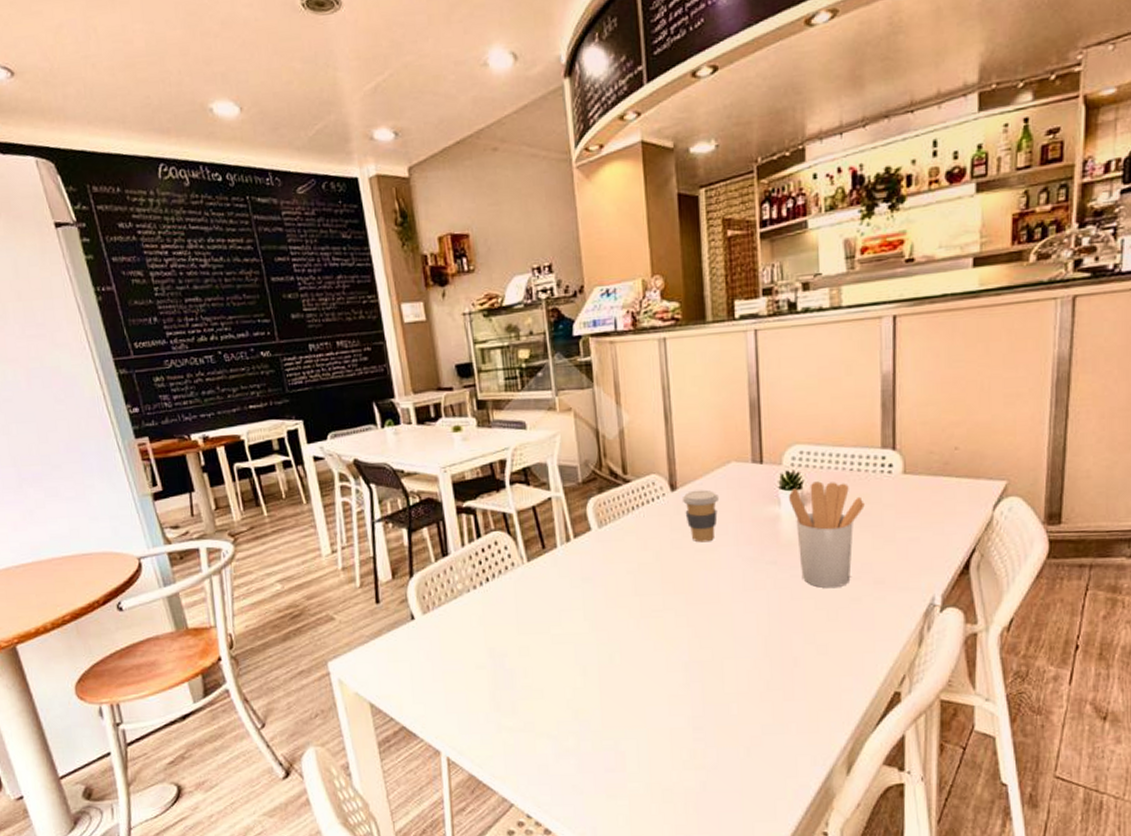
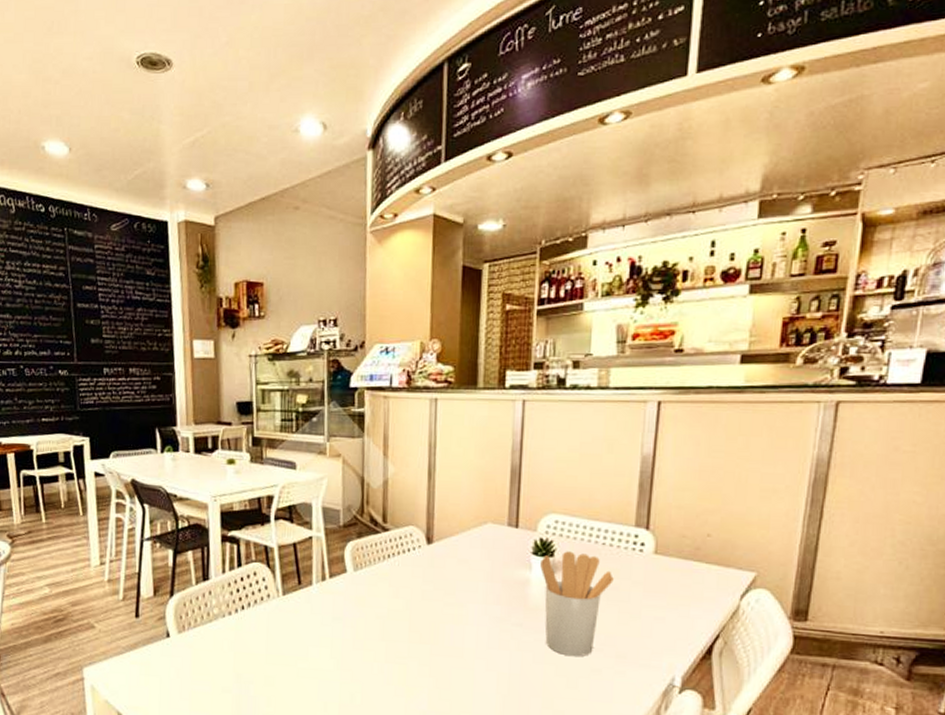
coffee cup: present [681,489,720,543] -> none [436,546,473,597]

